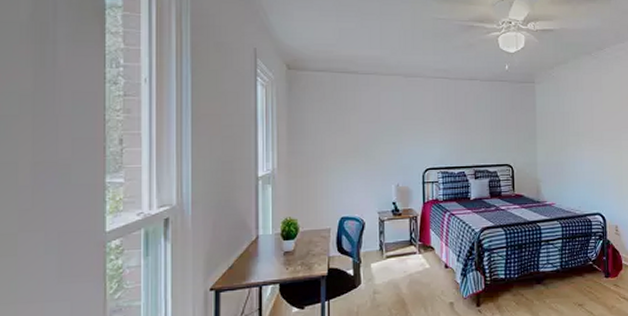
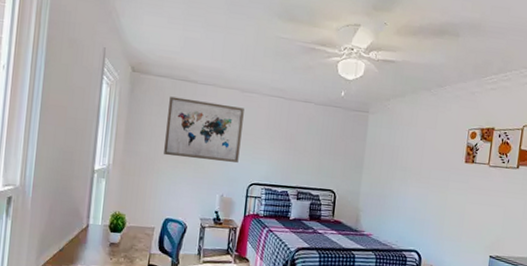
wall art: none [331,90,410,152] -> present [164,96,244,163]

